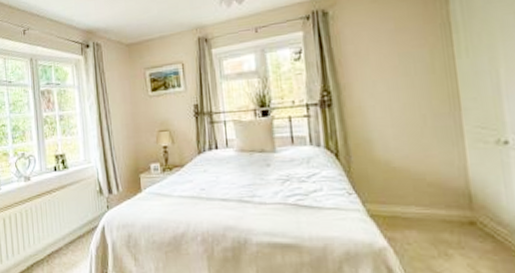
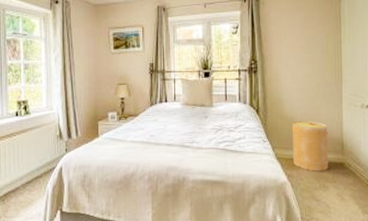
basket: none [388,165,451,233] -> present [292,121,329,171]

